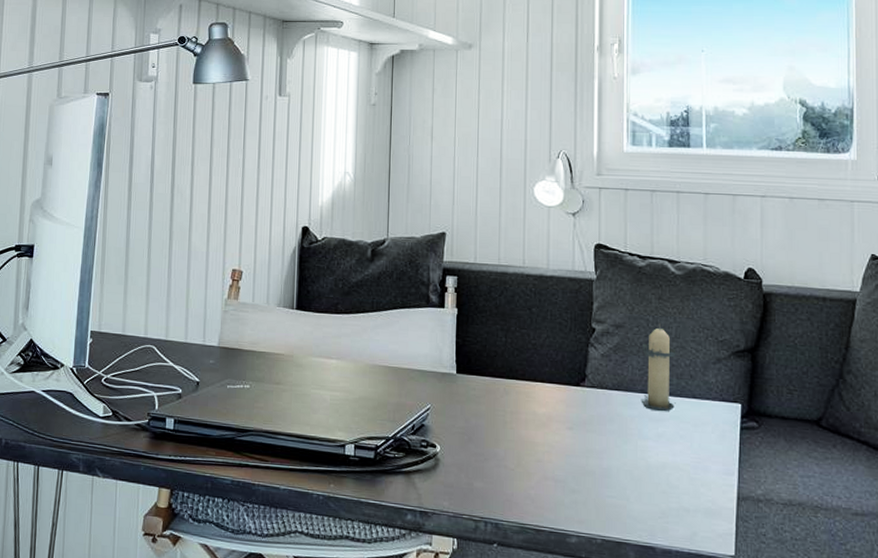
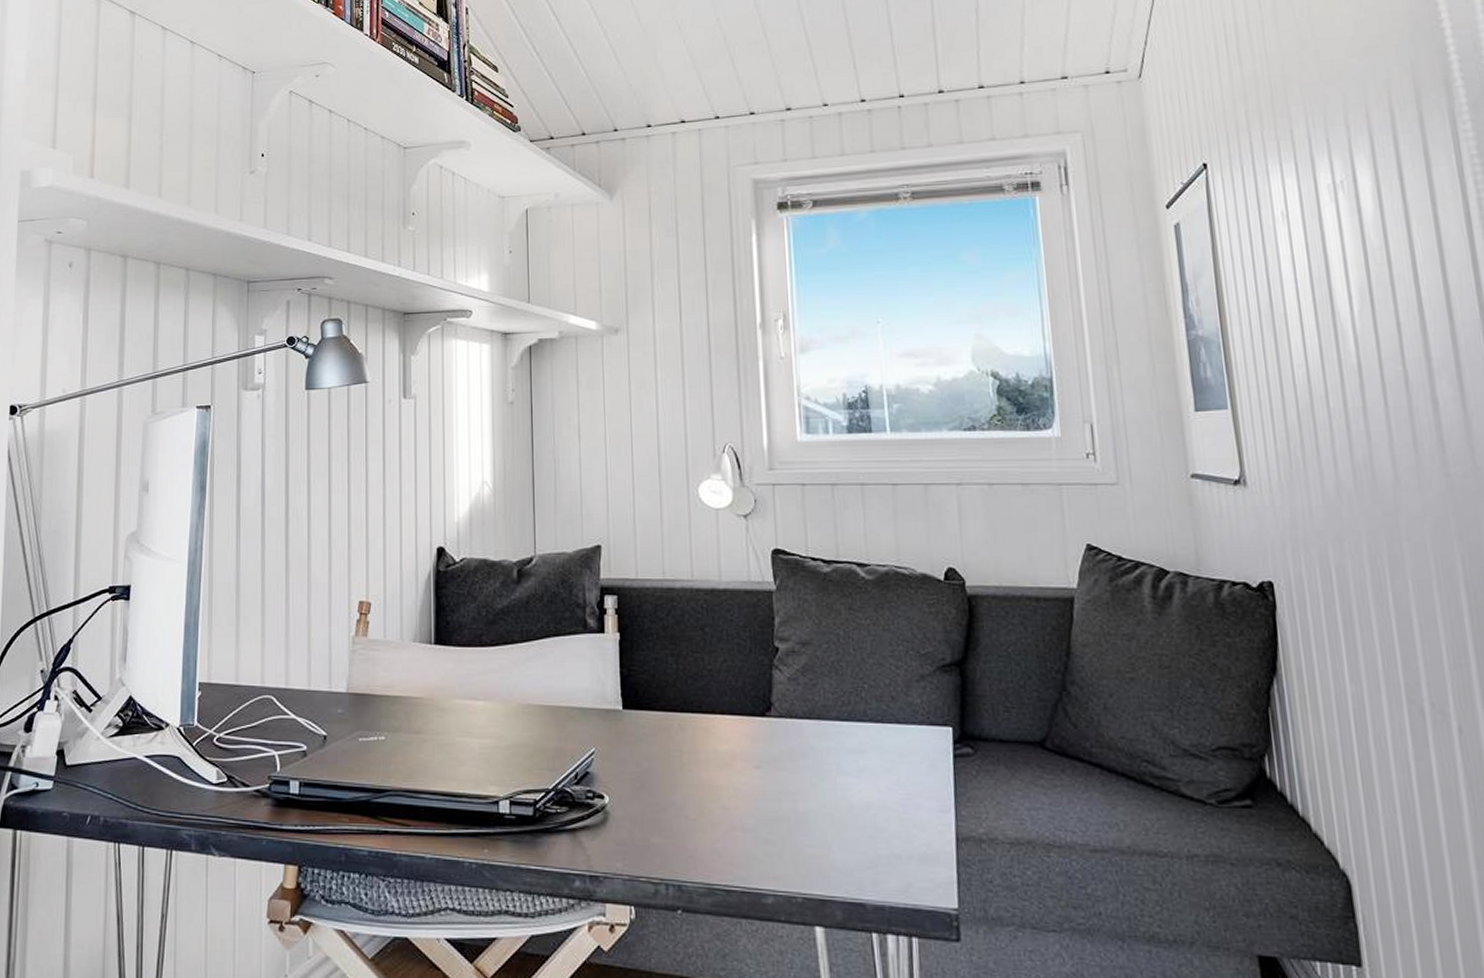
candle: present [641,322,677,412] -> none [832,636,876,742]

